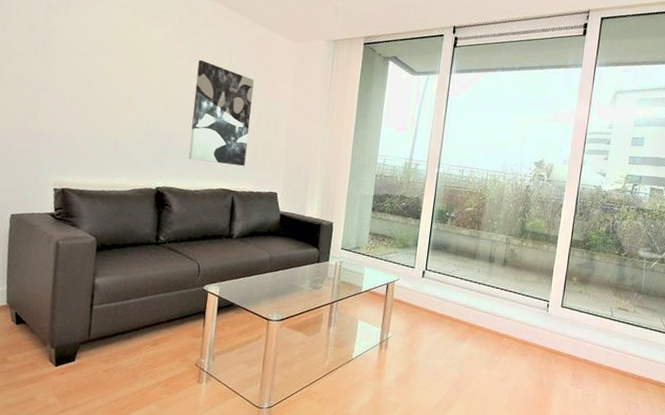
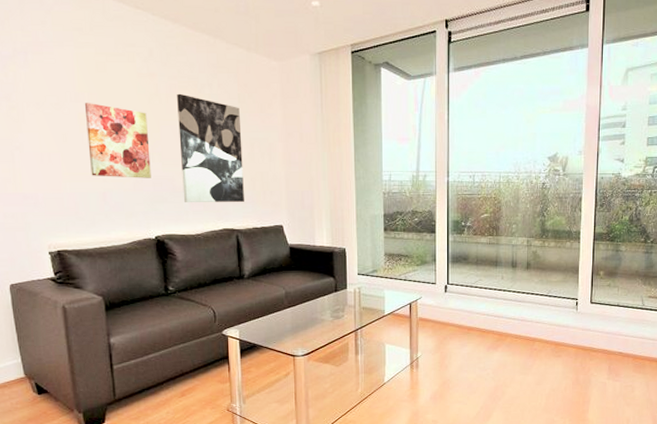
wall art: none [107,57,168,133] -> present [84,103,151,178]

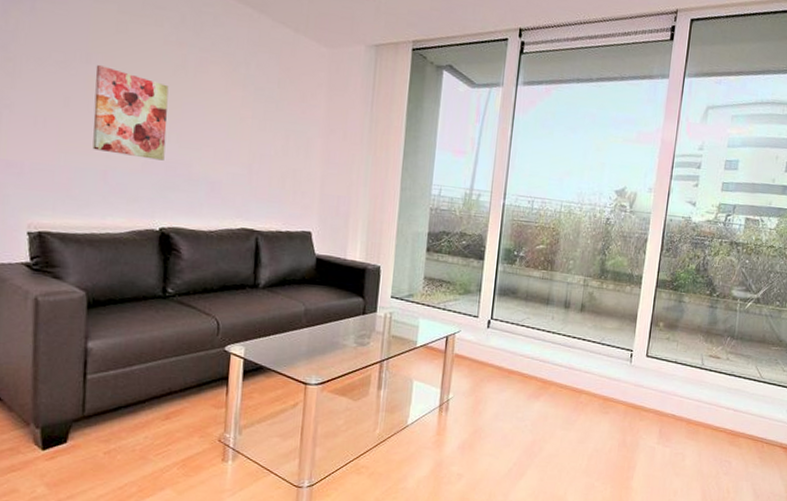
wall art: present [177,93,244,202] -> none [199,68,278,200]

